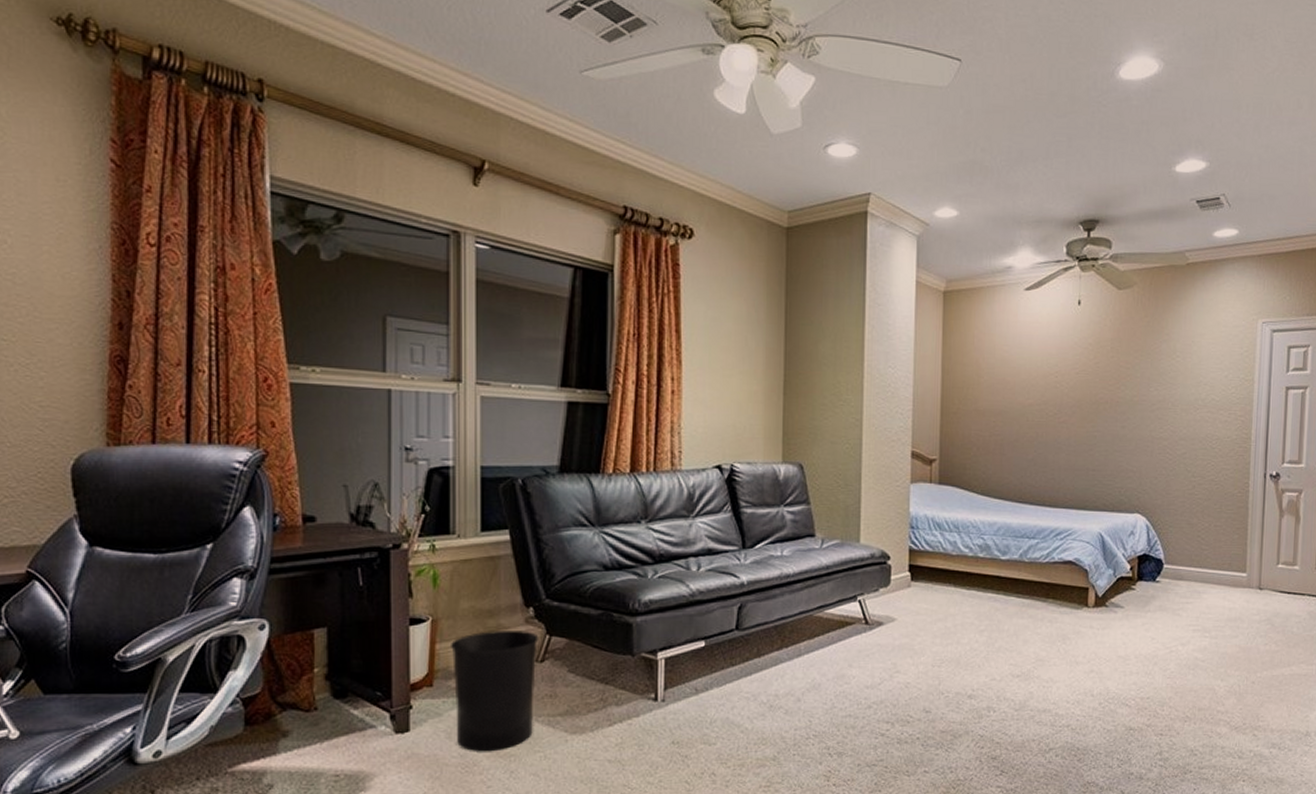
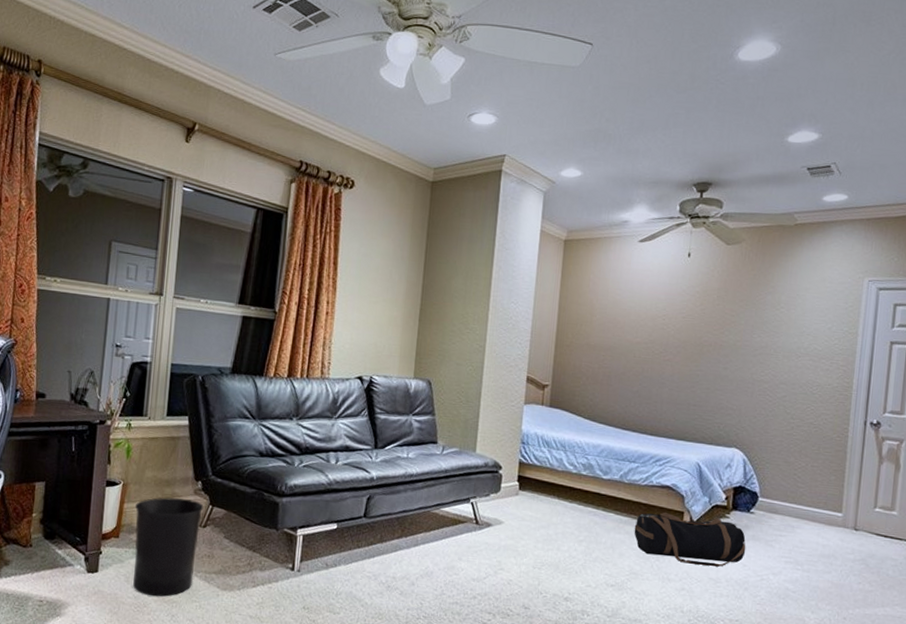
duffel bag: none [1037,589,1154,643] -> present [634,512,746,567]

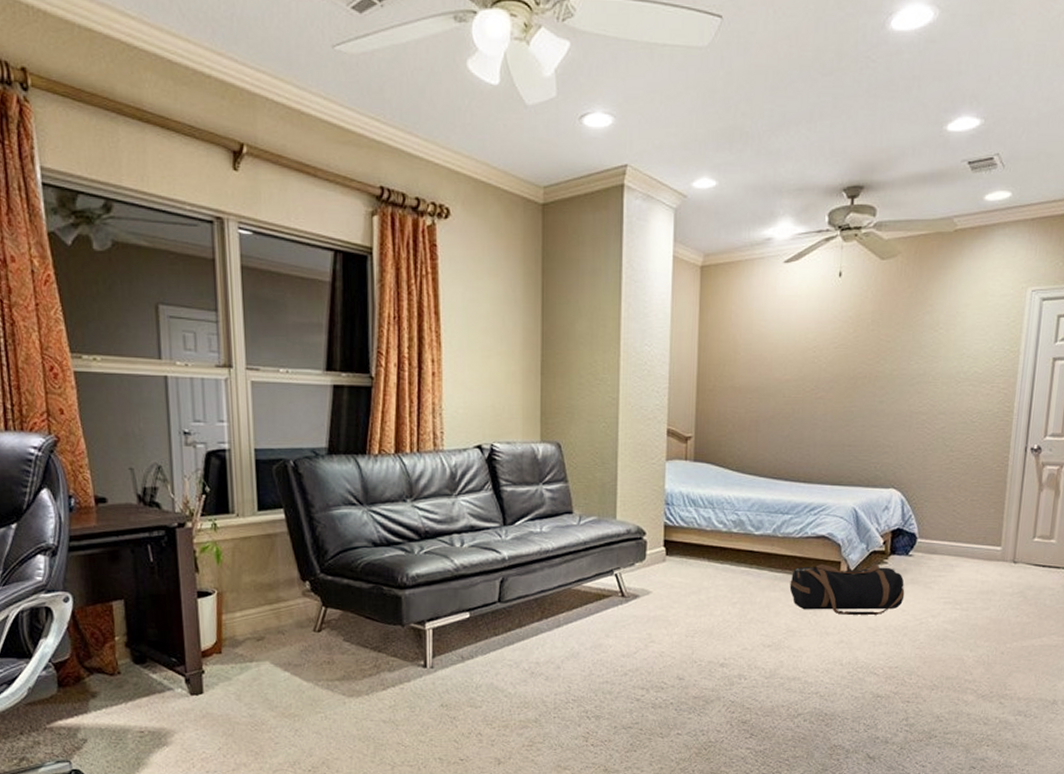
waste bin: present [133,497,204,597] -> none [235,603,316,712]

